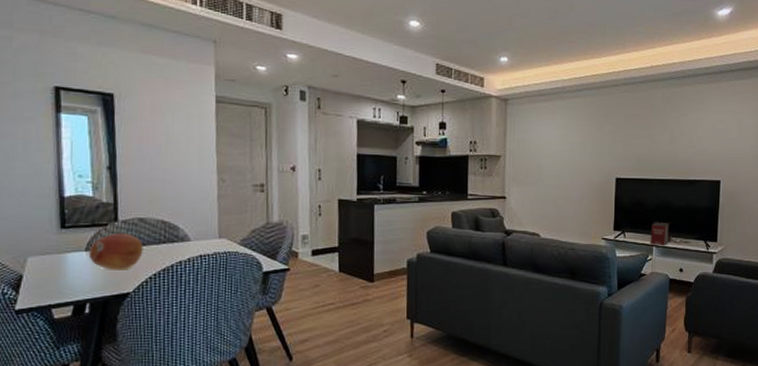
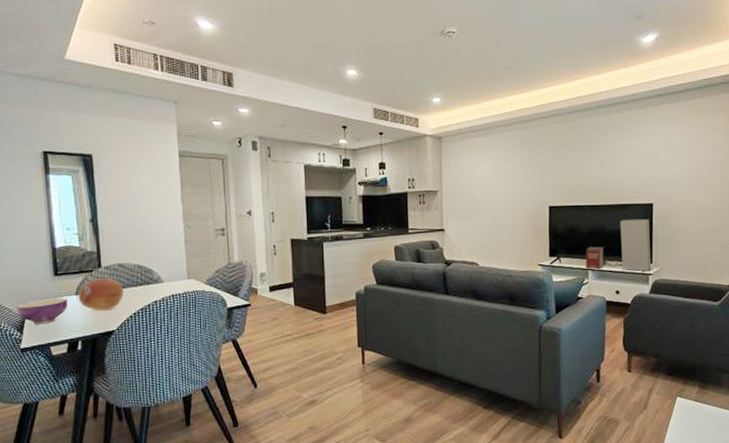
bowl: none [12,254,76,283] -> present [16,298,68,324]
speaker: none [686,195,716,250] -> present [620,218,651,272]

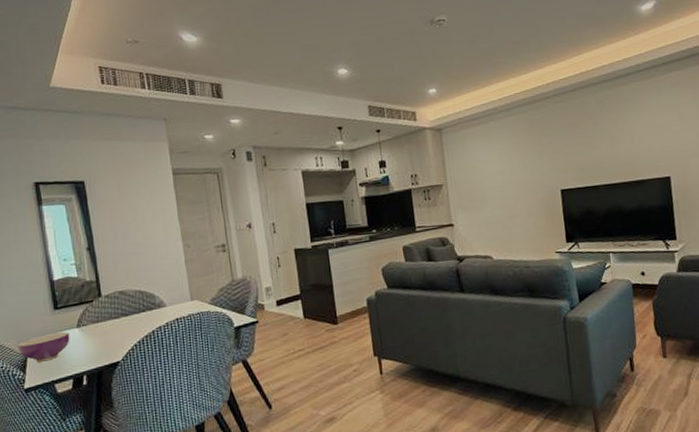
fruit: present [78,277,124,311] -> none [80,306,127,343]
books: present [585,246,607,270] -> none [604,226,629,252]
speaker: present [620,218,651,272] -> none [637,193,676,250]

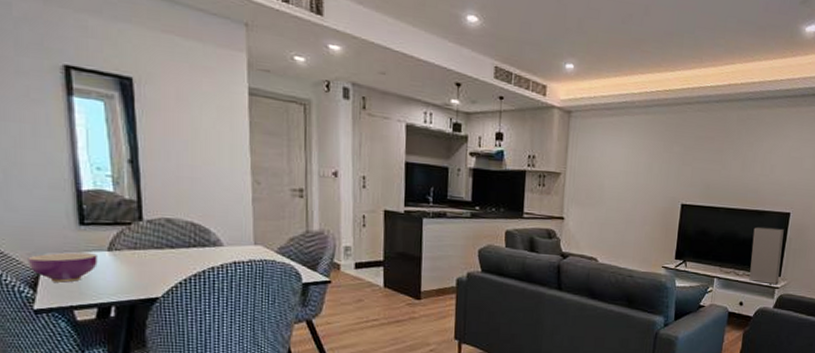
speaker: none [637,193,676,250] -> present [749,226,784,285]

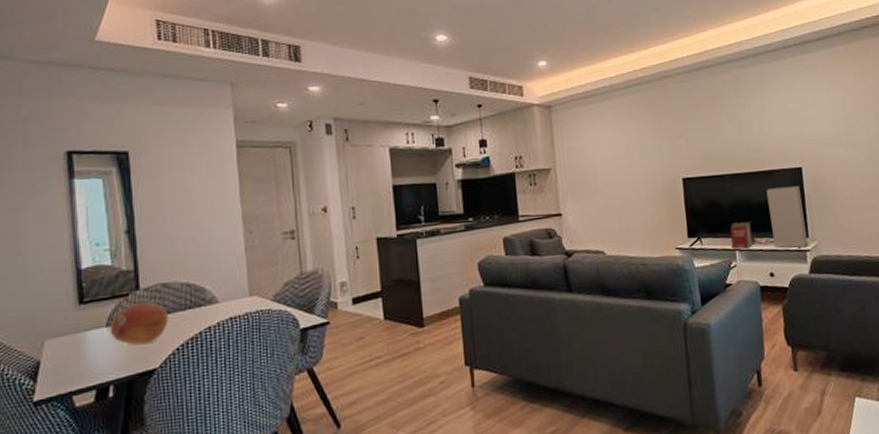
bowl: present [27,252,98,283] -> none [29,332,96,369]
fruit: none [111,232,172,274] -> present [110,301,168,345]
books: none [711,252,735,278] -> present [730,221,756,249]

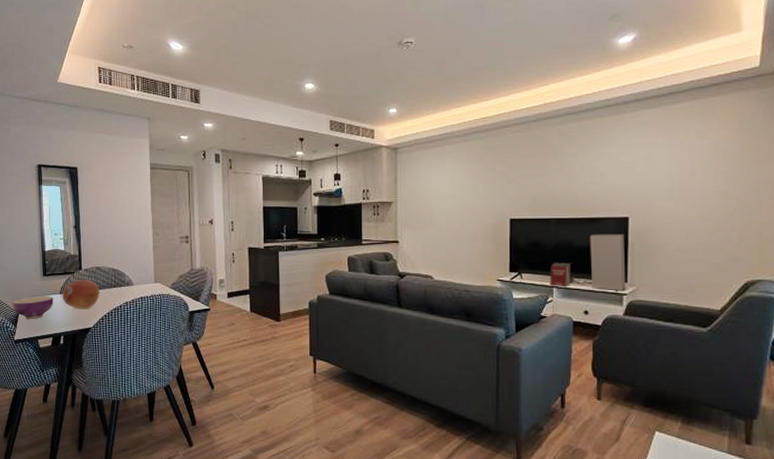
bowl: none [29,332,96,369] -> present [12,296,53,319]

